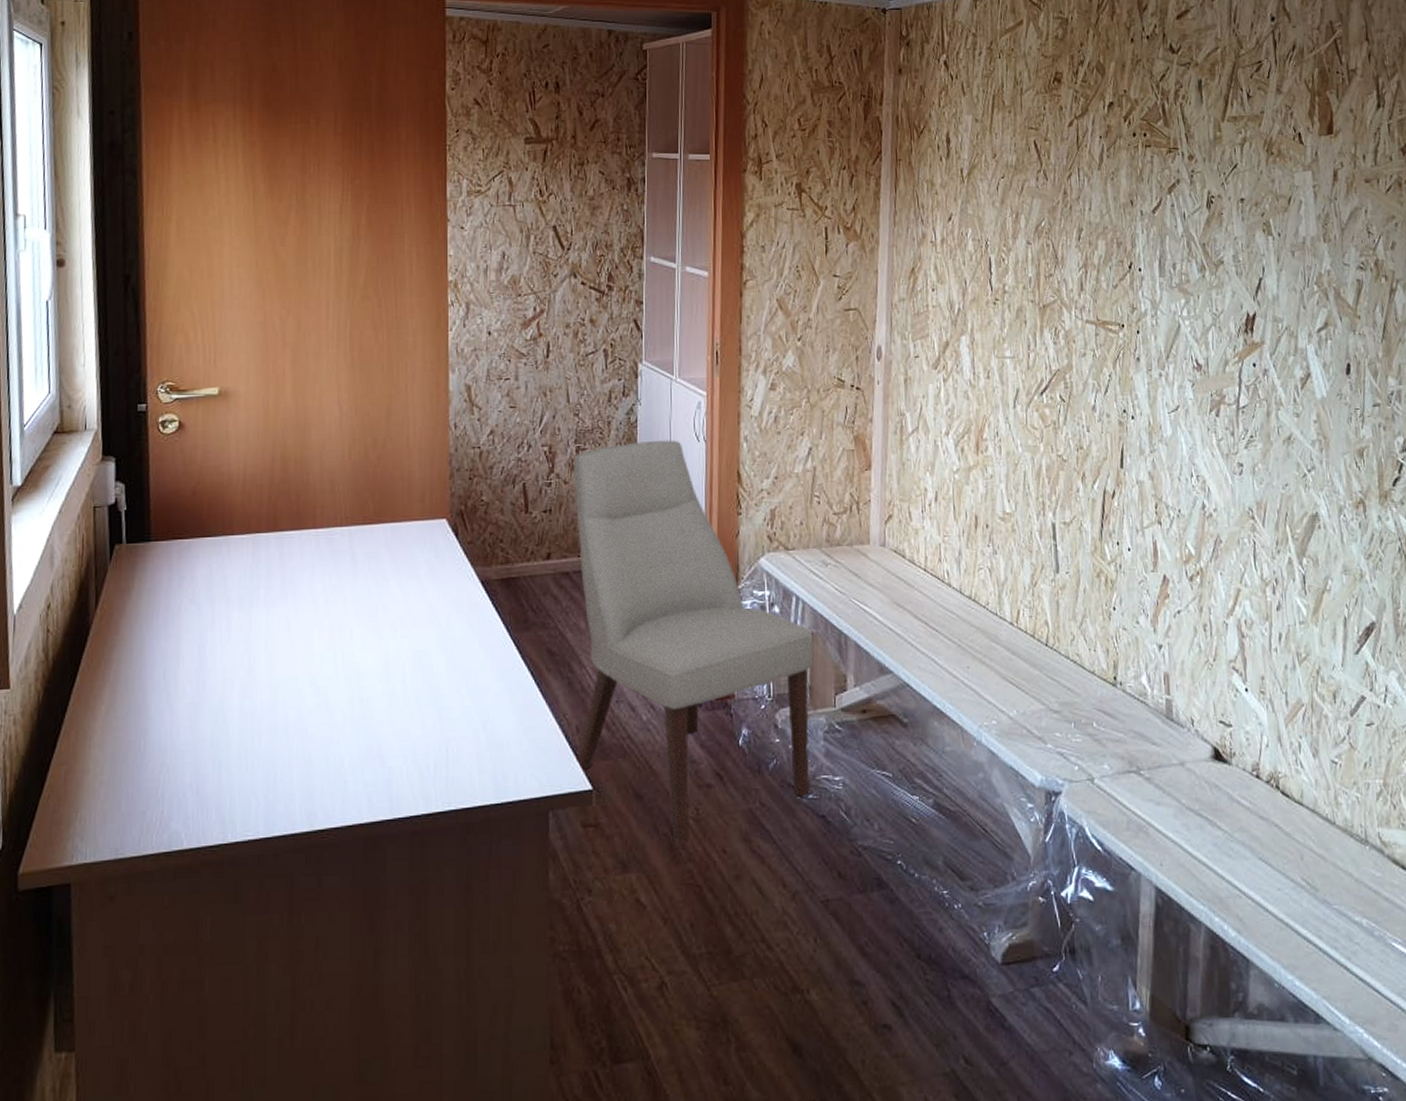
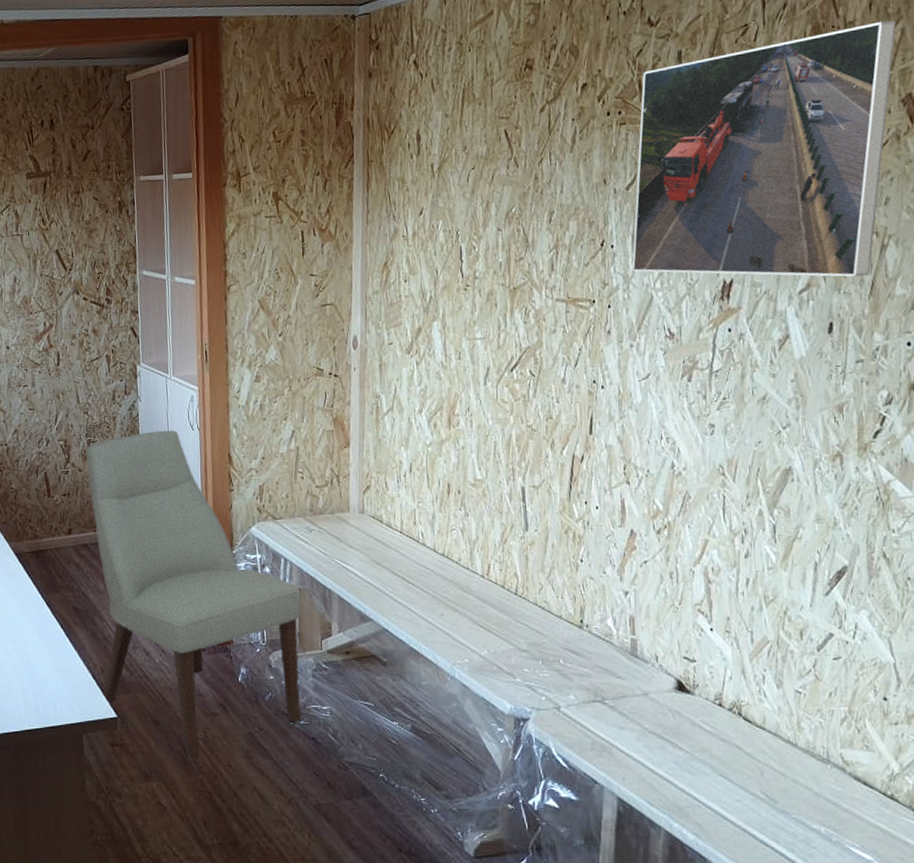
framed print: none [1159,72,1393,319] -> present [632,20,896,277]

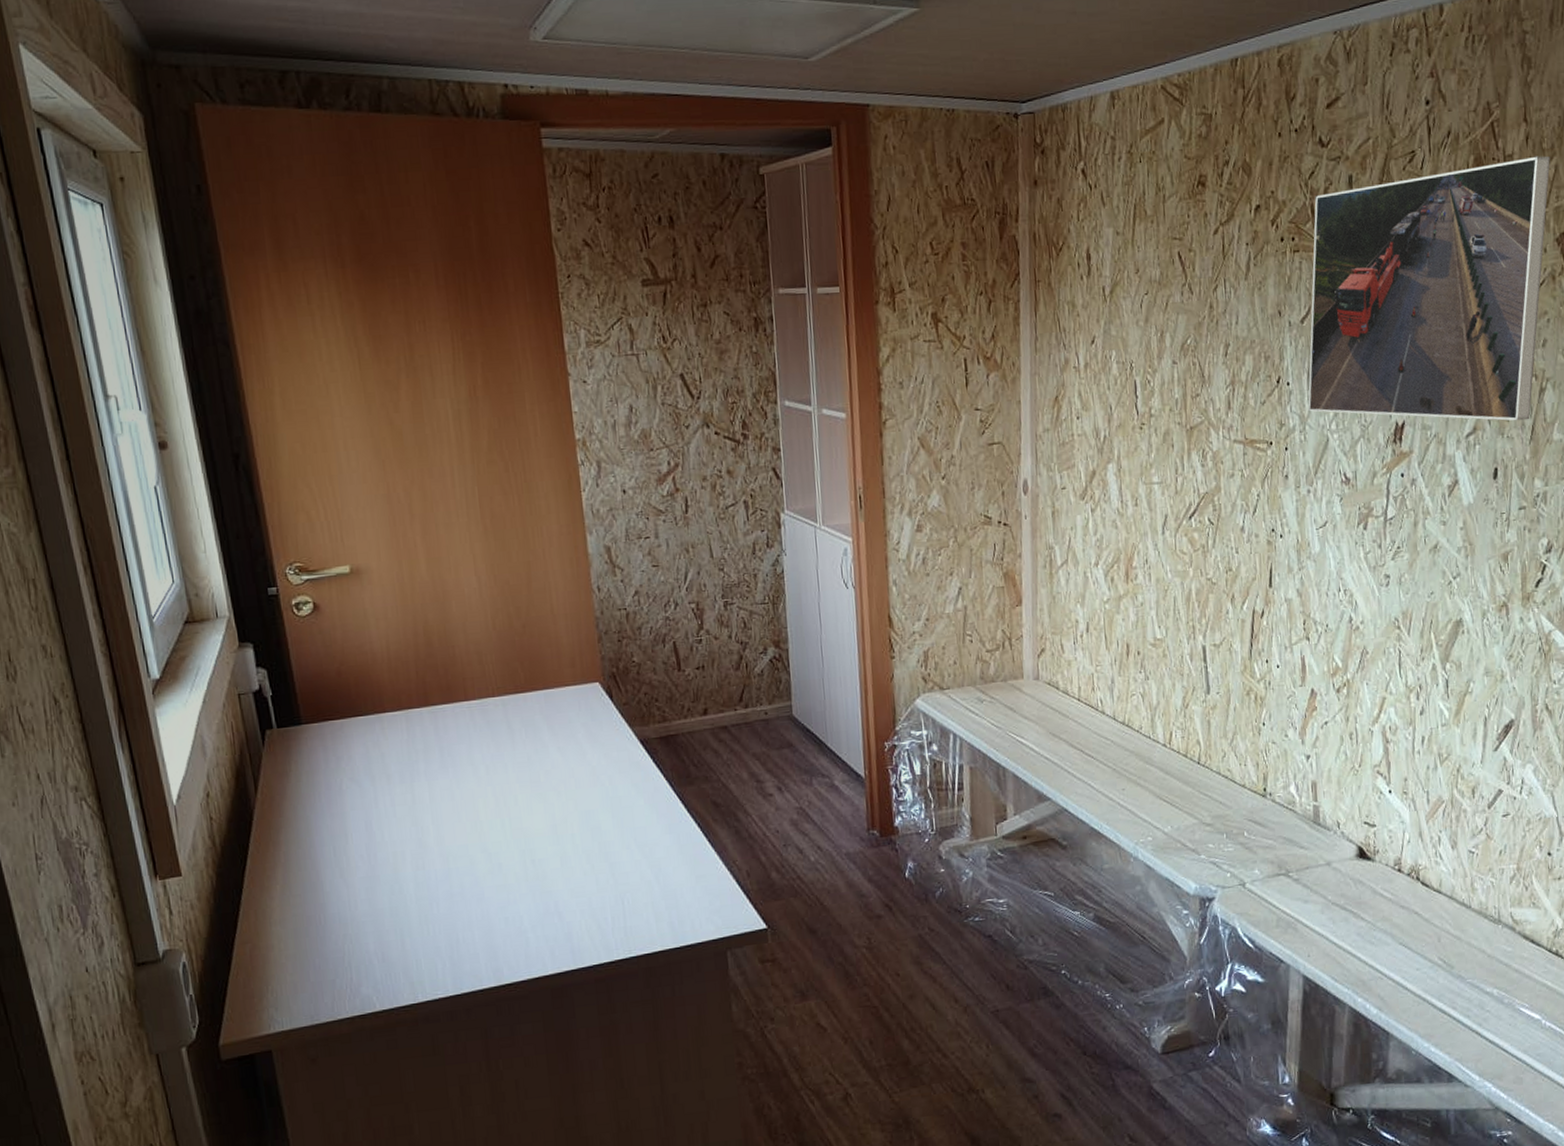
chair: present [85,430,302,760] -> none [722,588,975,971]

